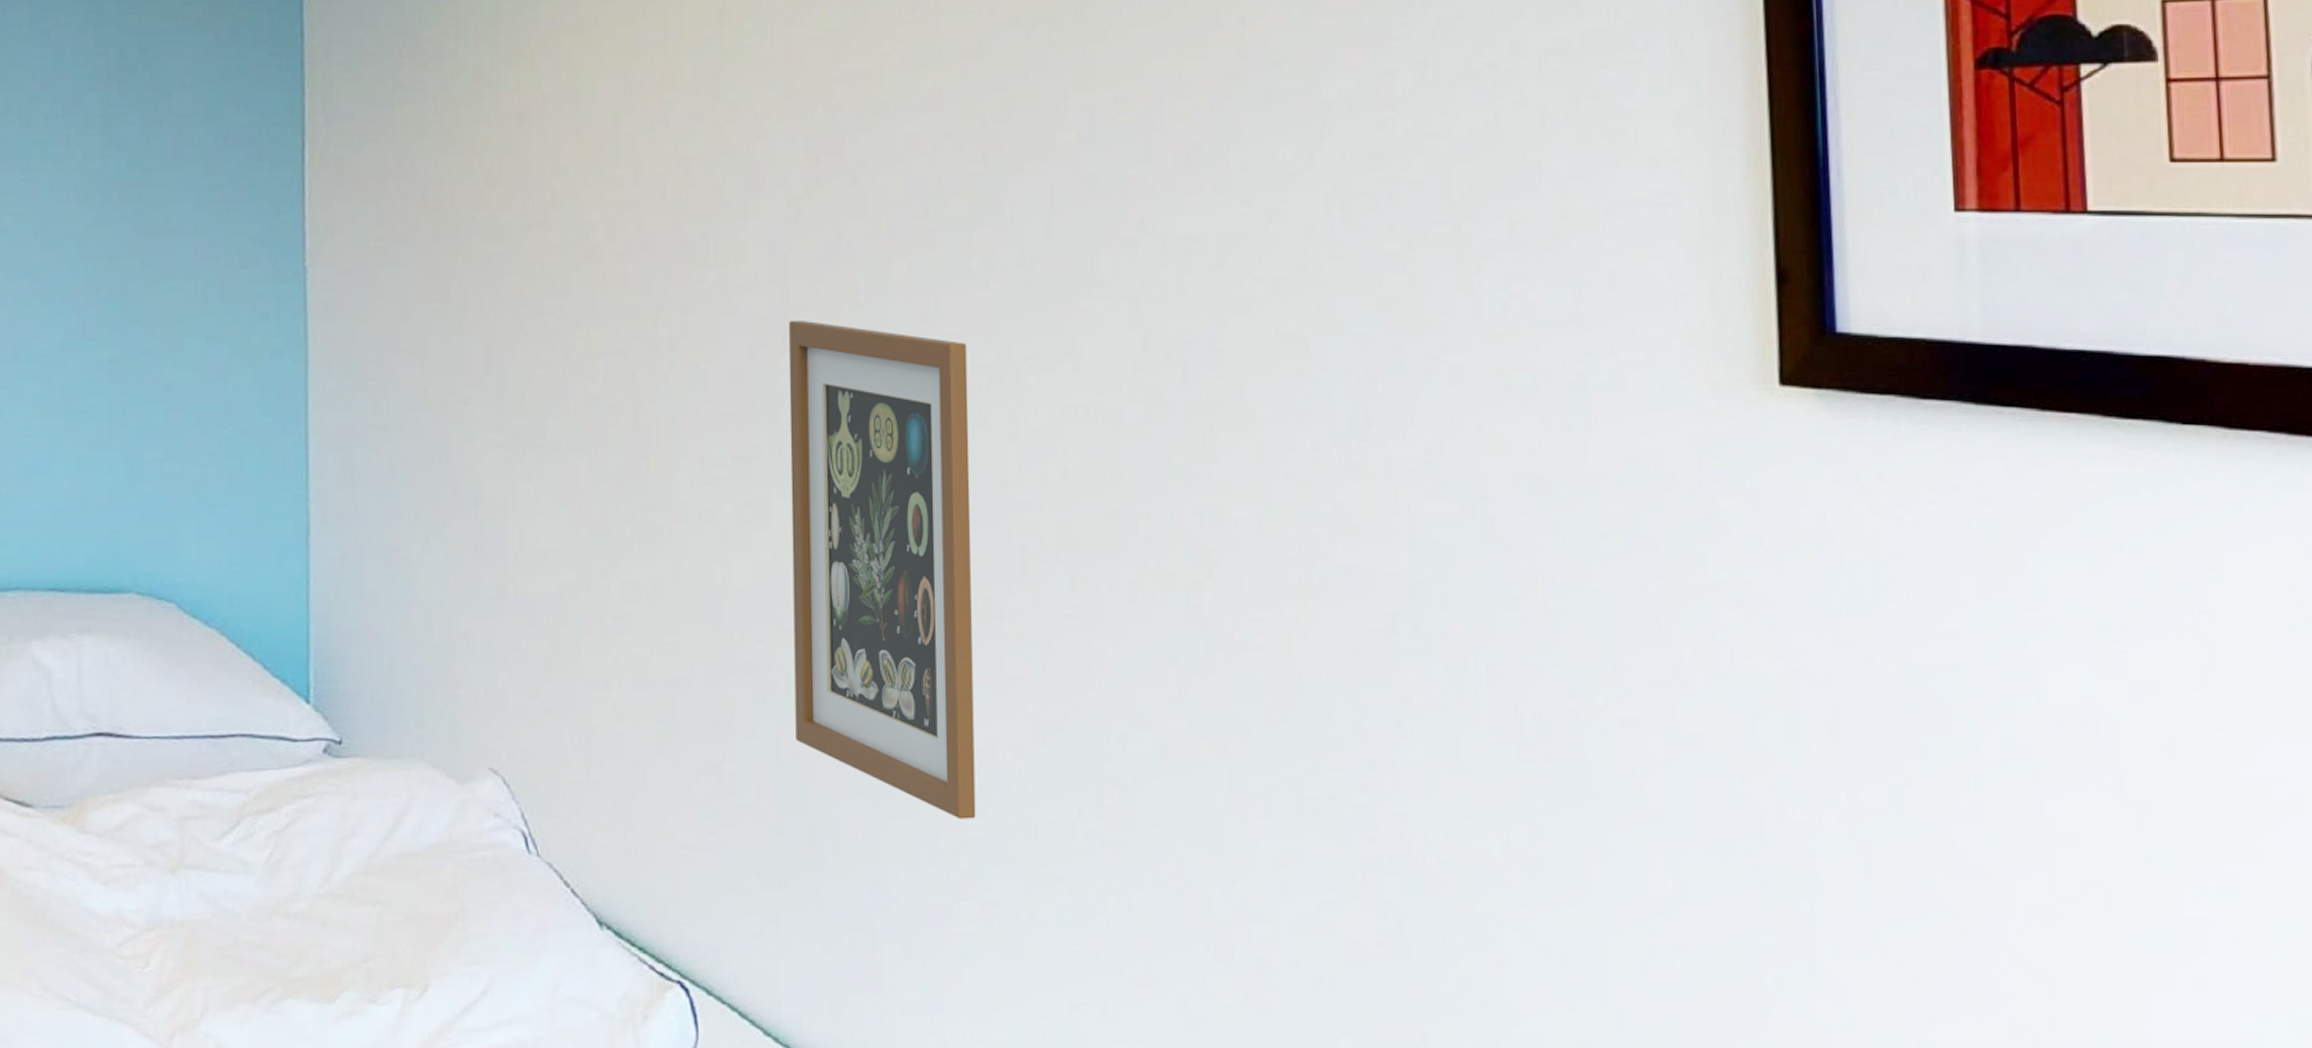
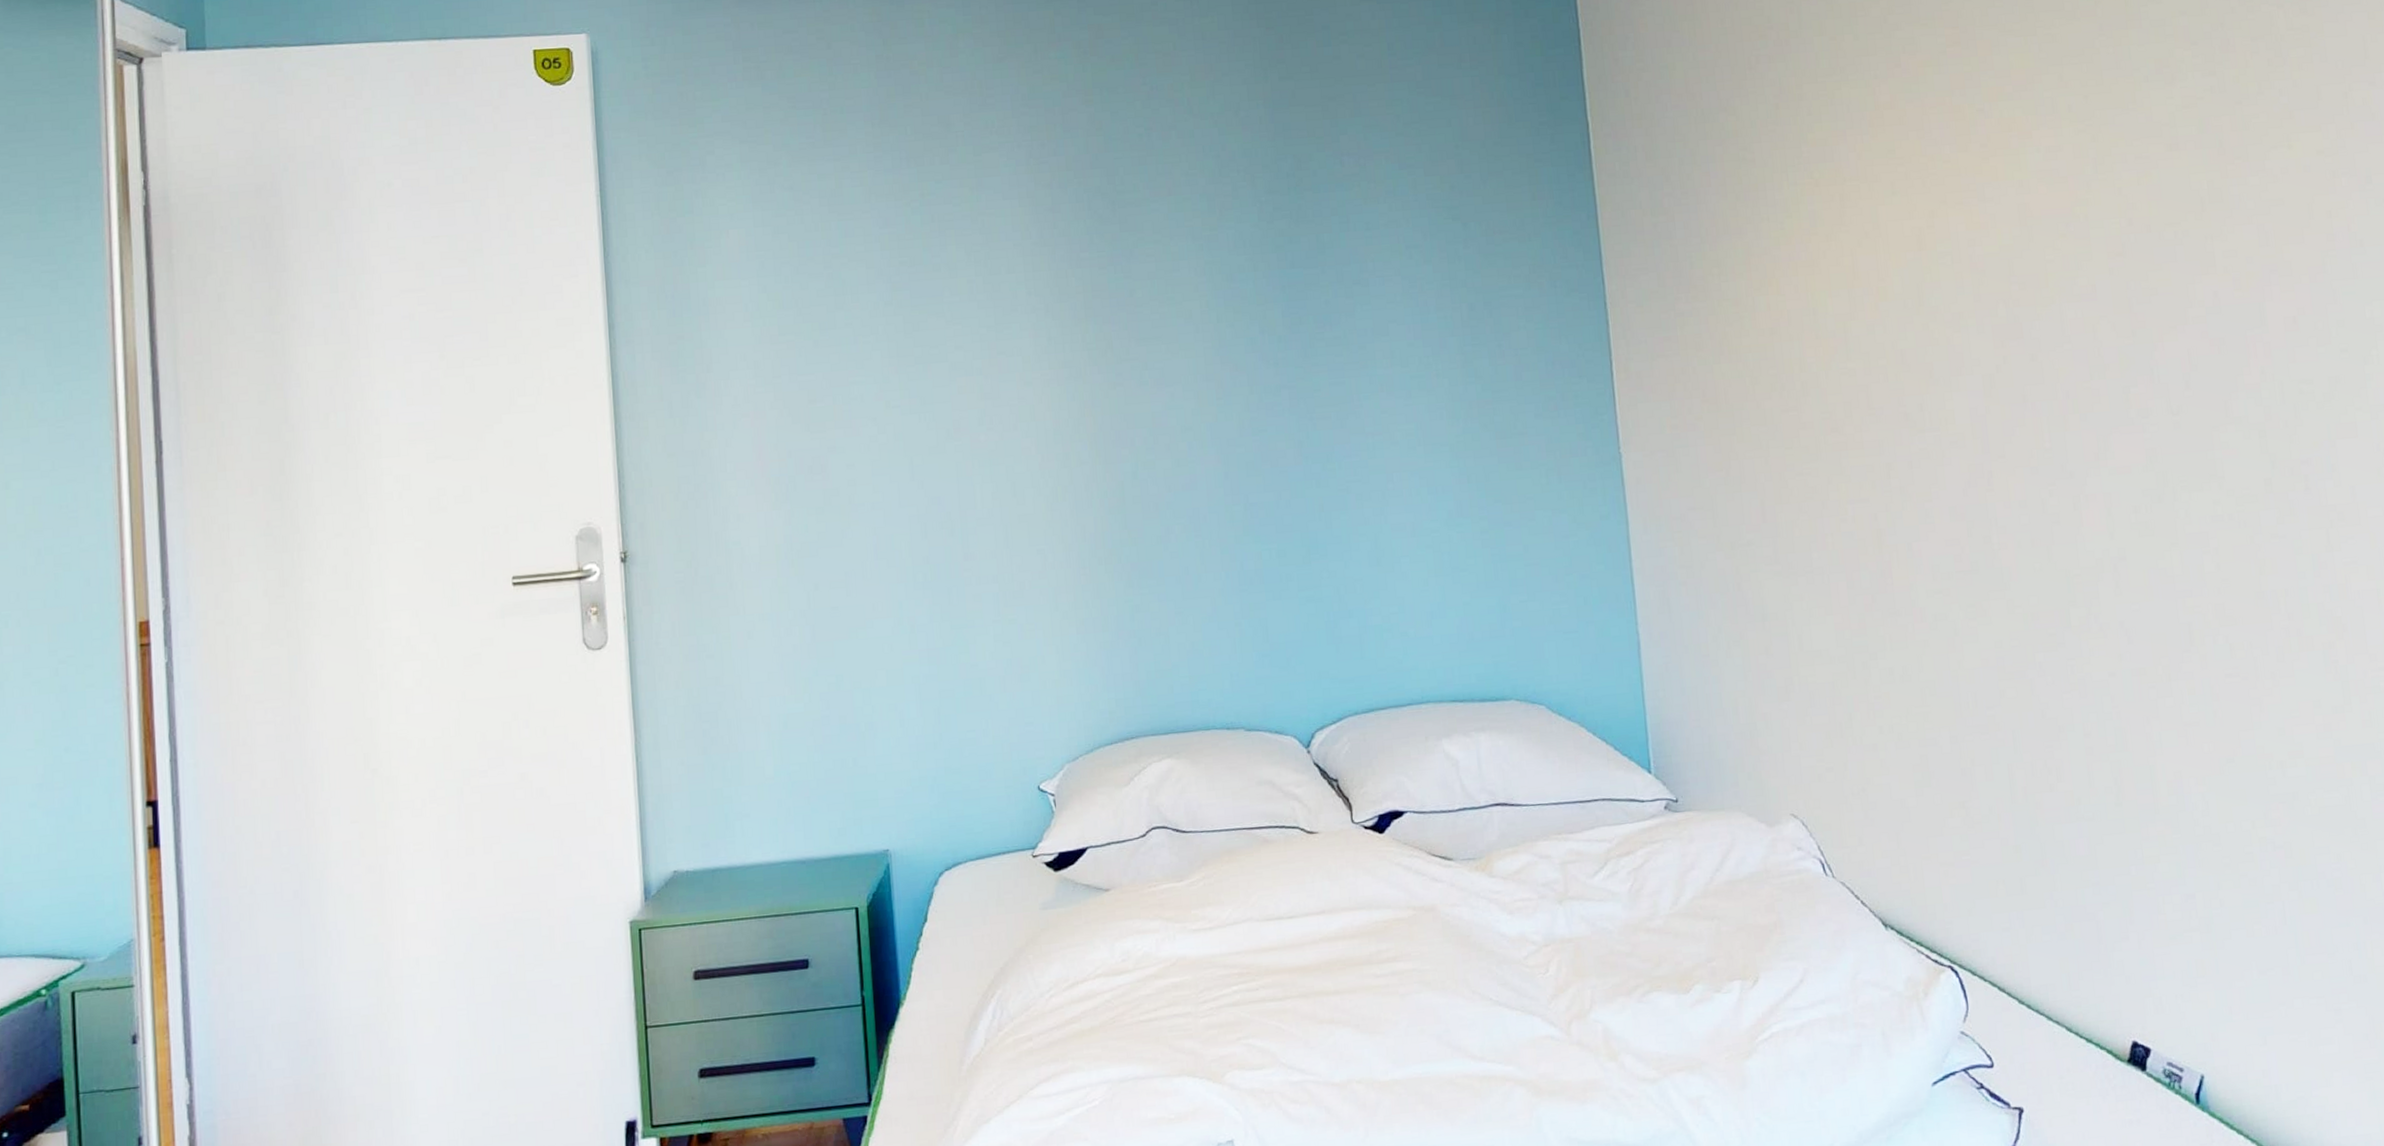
picture frame: present [788,319,976,820] -> none [1992,465,2171,834]

